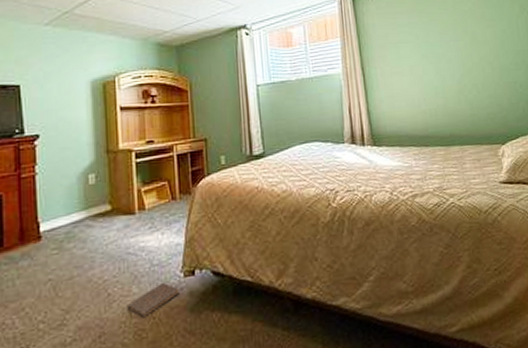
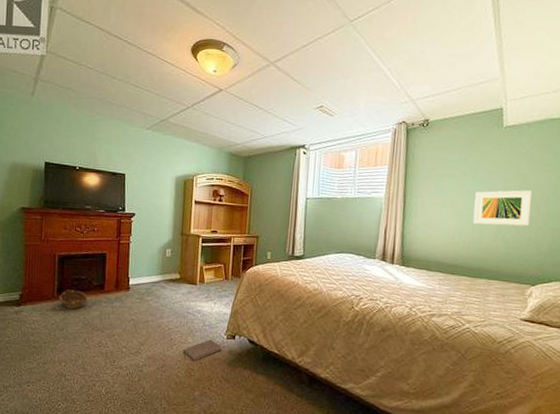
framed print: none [431,47,487,89] -> present [473,190,533,227]

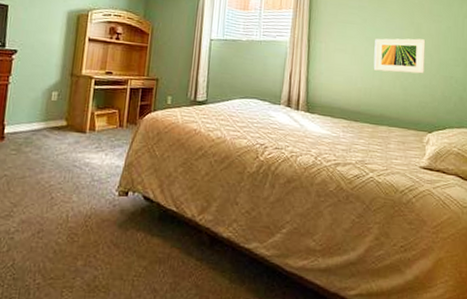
book: present [183,339,222,362] -> none [65,196,113,224]

